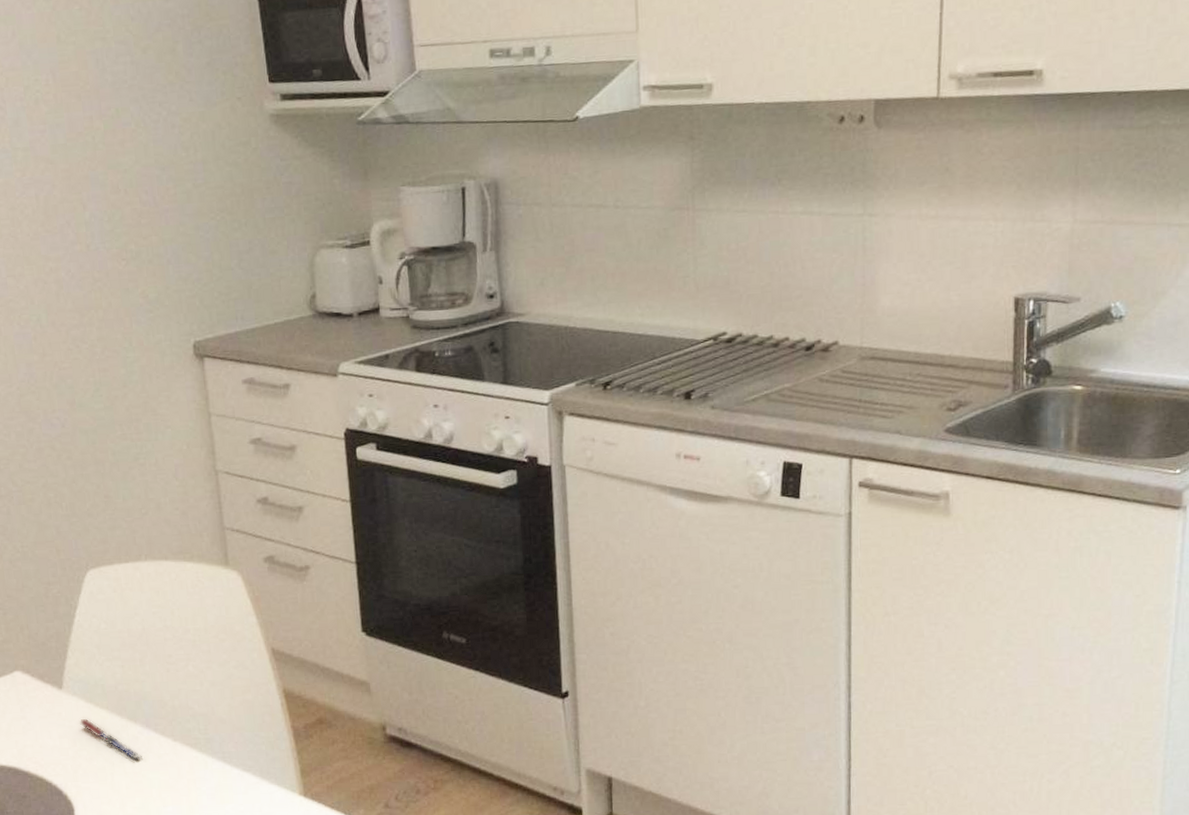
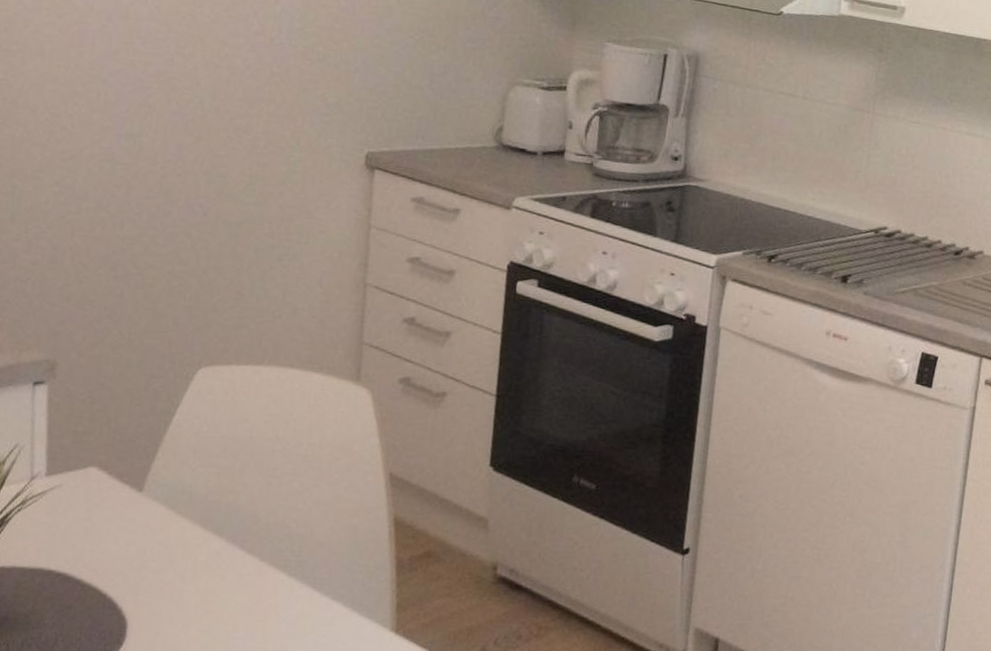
pen: present [79,718,142,761] -> none [154,526,221,578]

